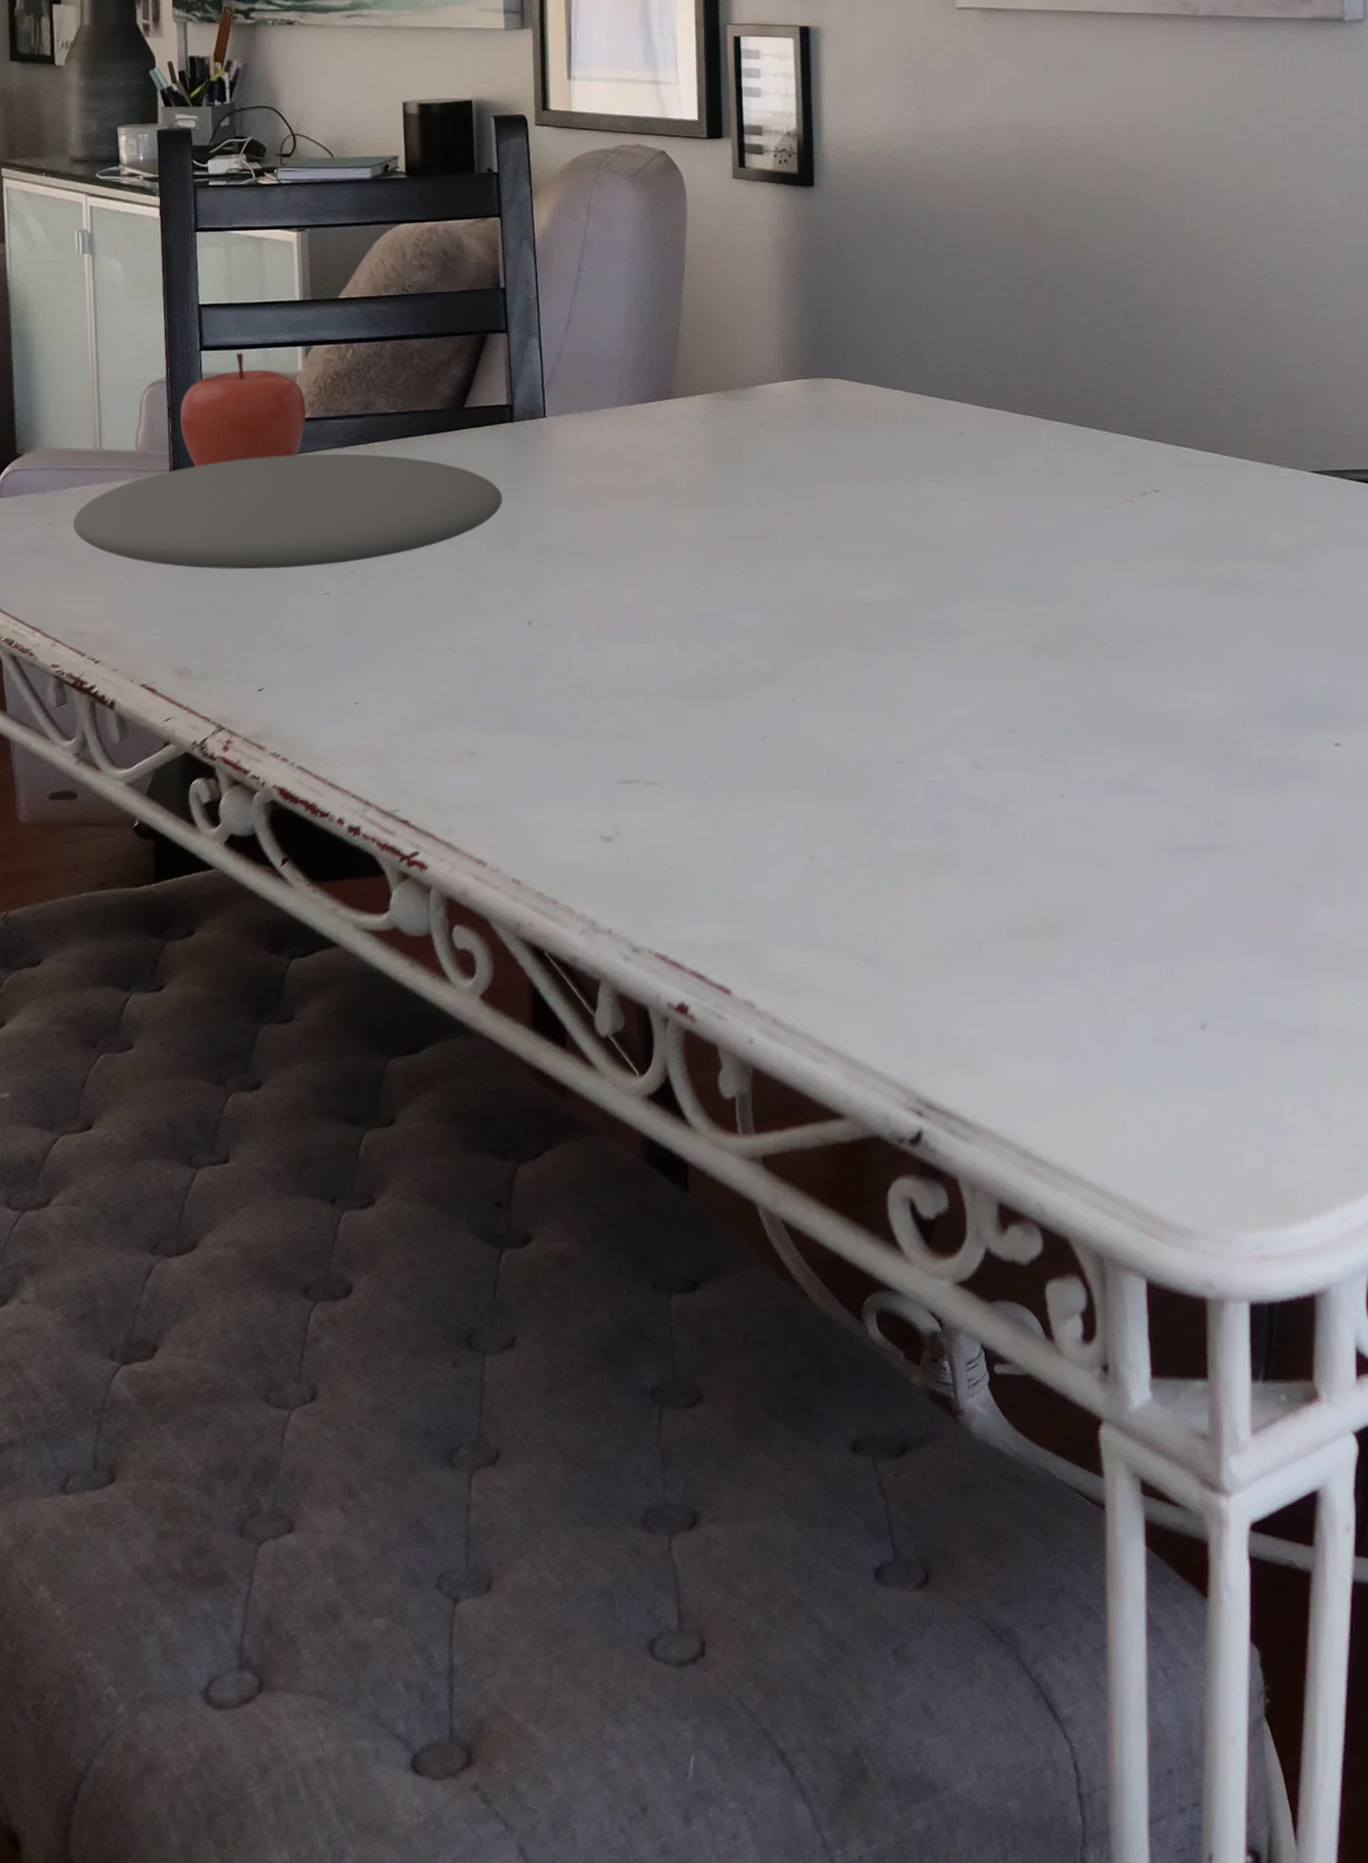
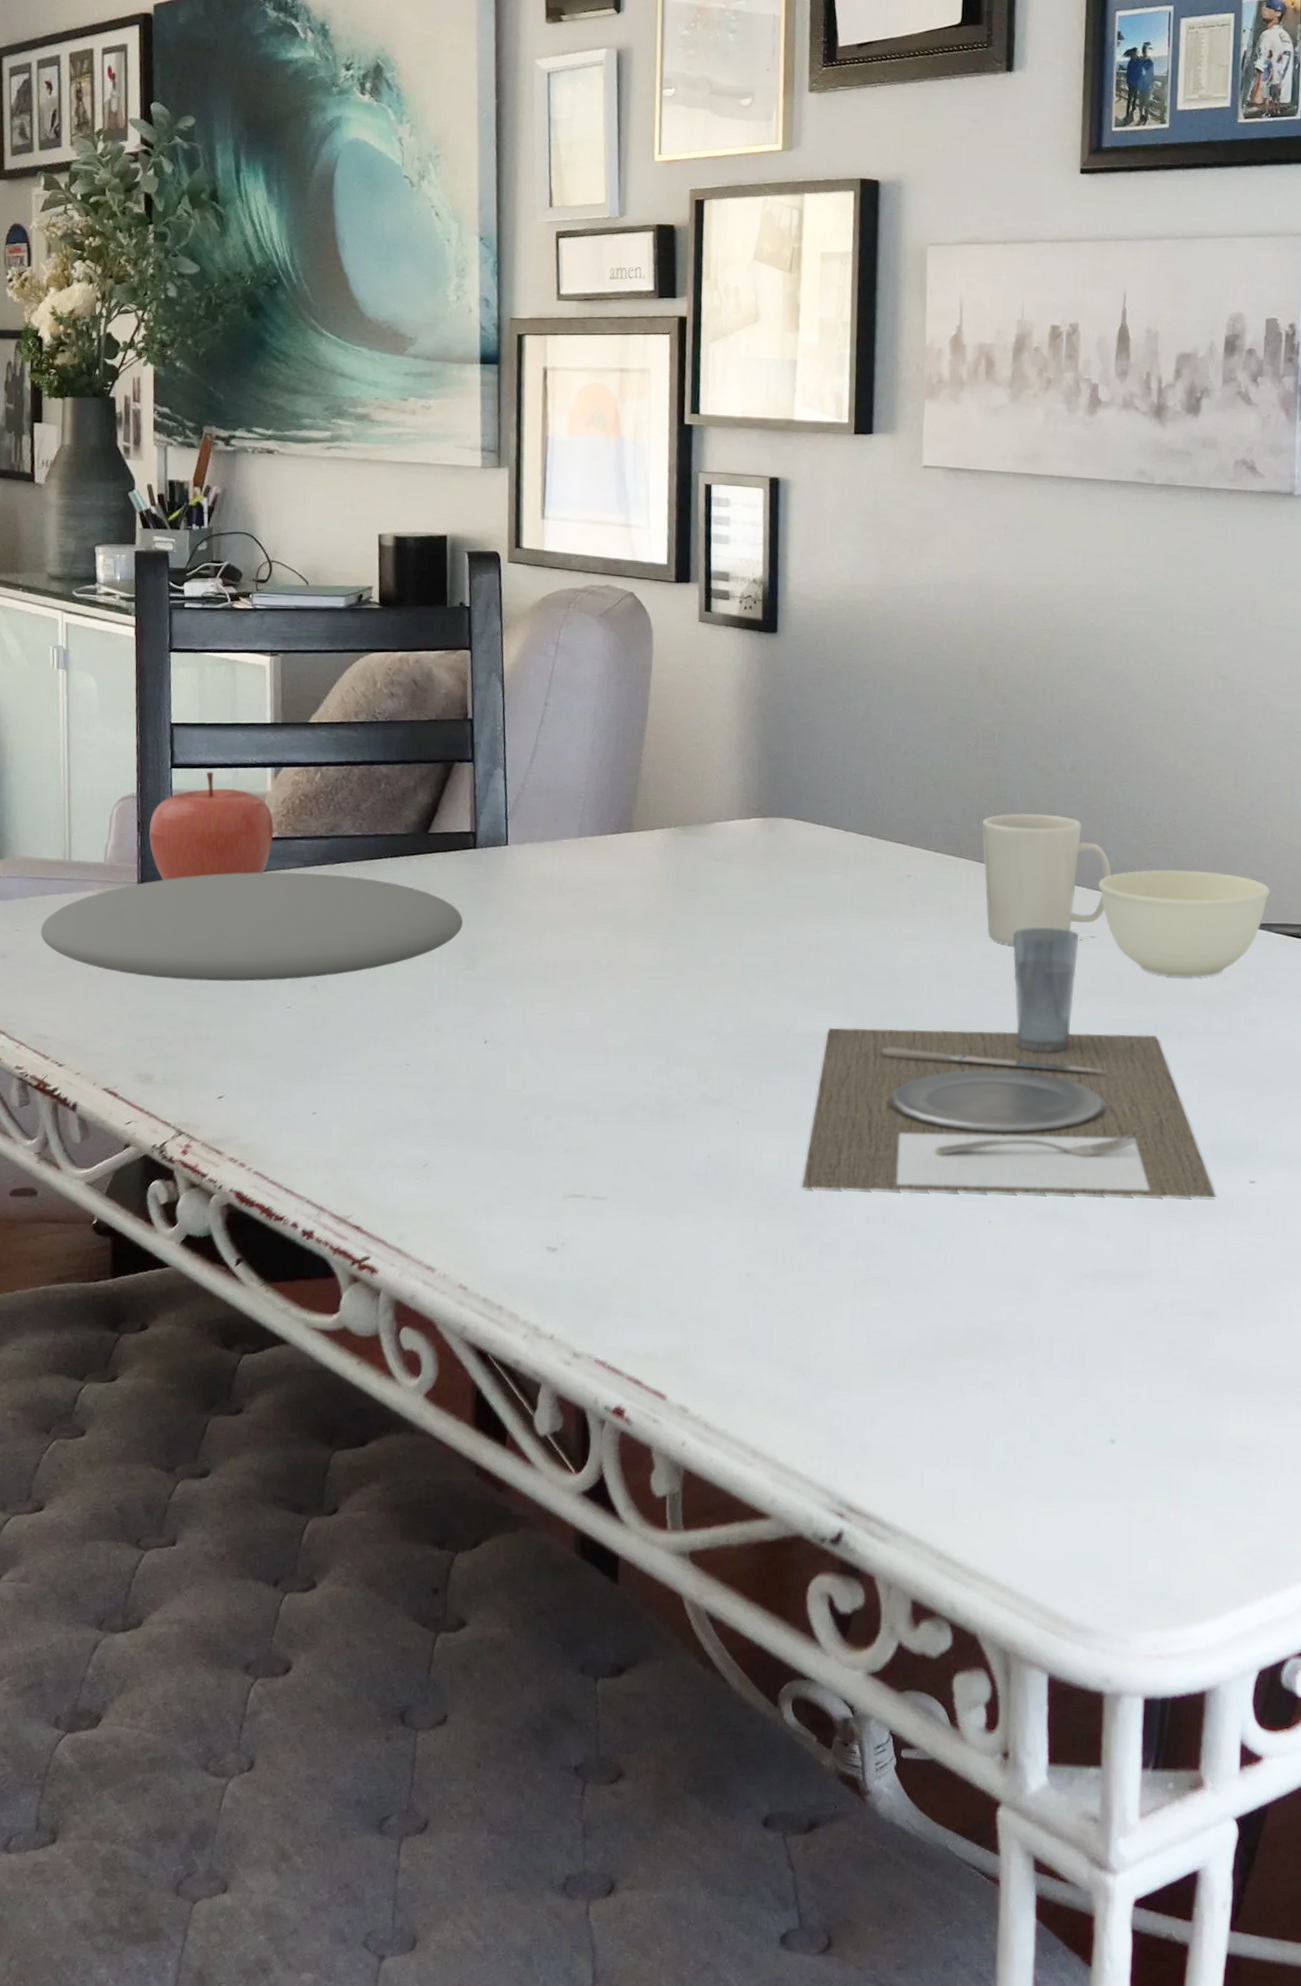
place setting: none [863,482,1299,767] -> present [802,927,1216,1198]
mug: none [1035,364,1173,502] -> present [982,813,1112,945]
soup bowl: none [1159,416,1341,530] -> present [1098,869,1270,978]

